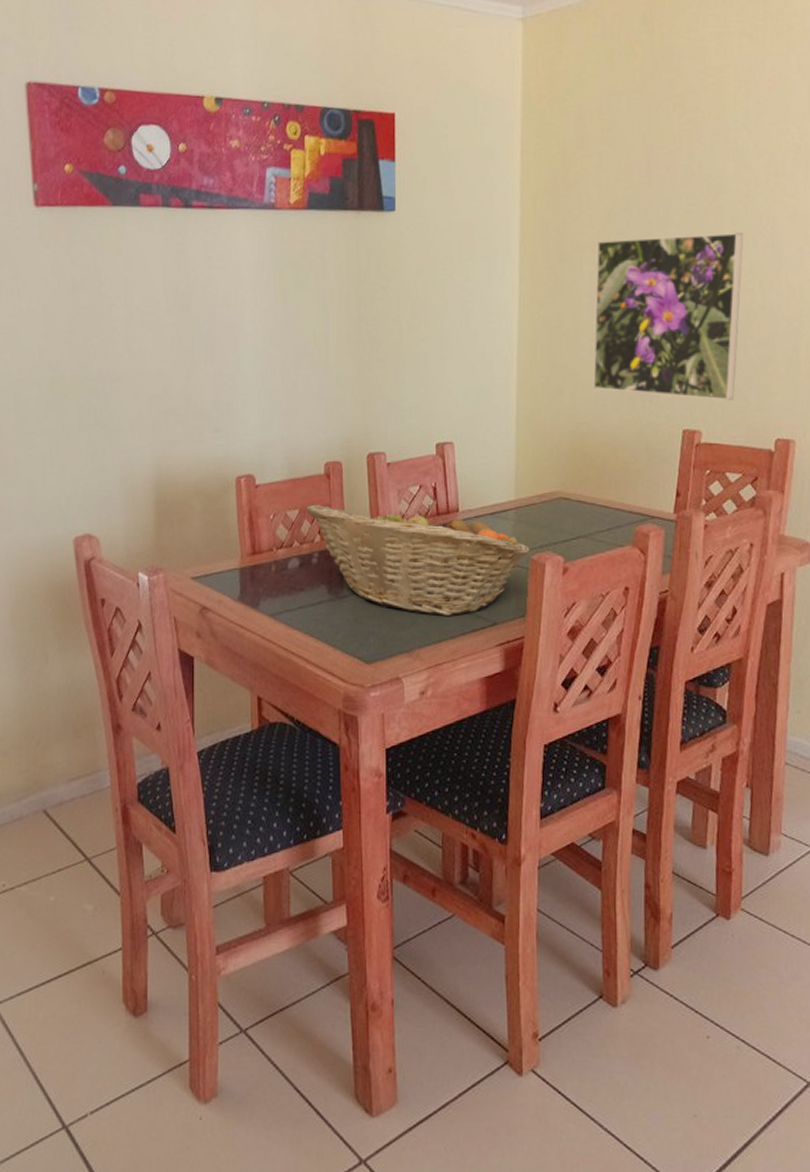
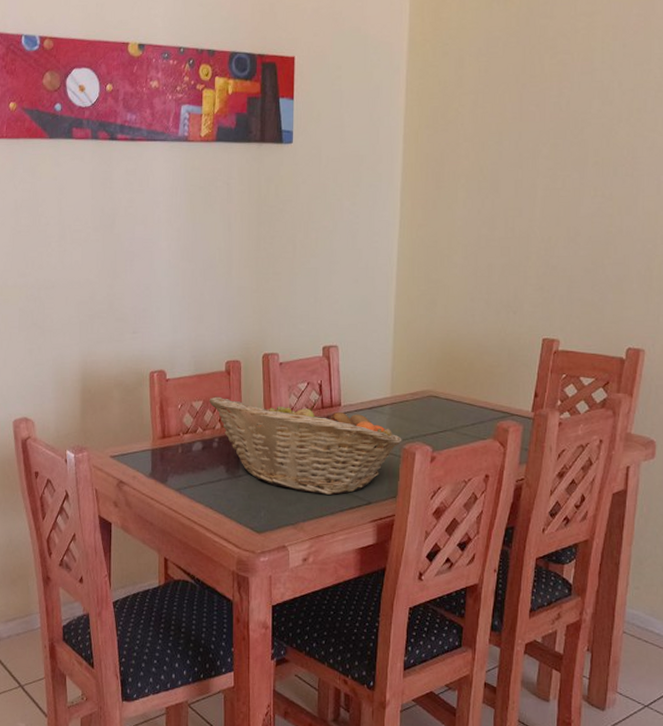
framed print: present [593,232,744,400] -> none [463,162,606,313]

